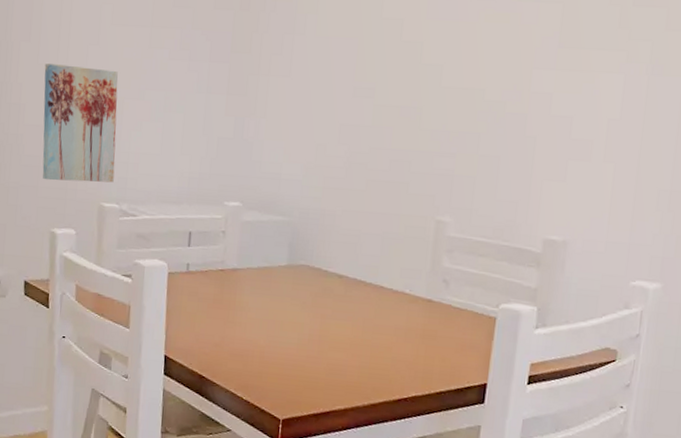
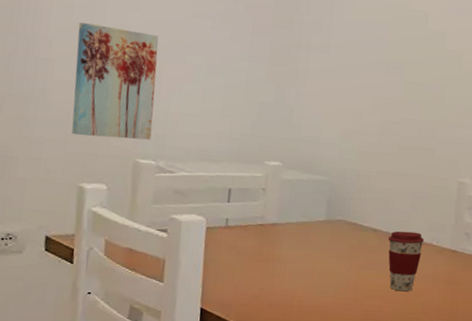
coffee cup: none [354,277,396,345] -> present [387,231,424,292]

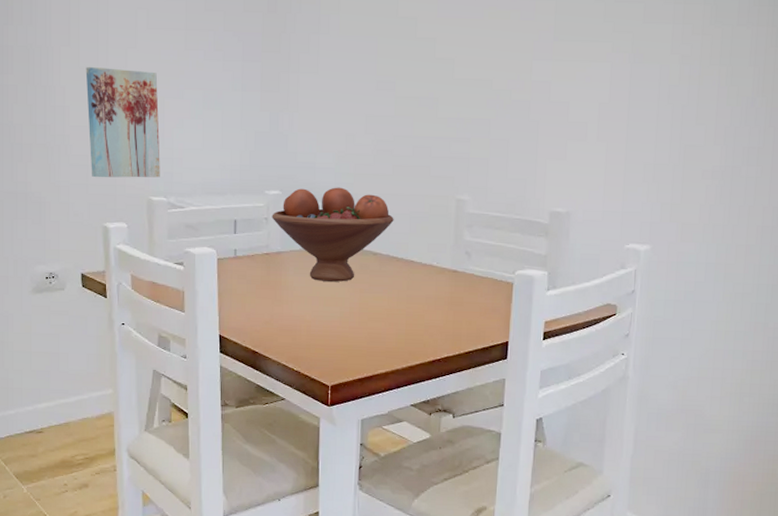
fruit bowl: none [269,161,396,257] -> present [272,187,394,282]
coffee cup: present [387,231,424,292] -> none [388,253,425,314]

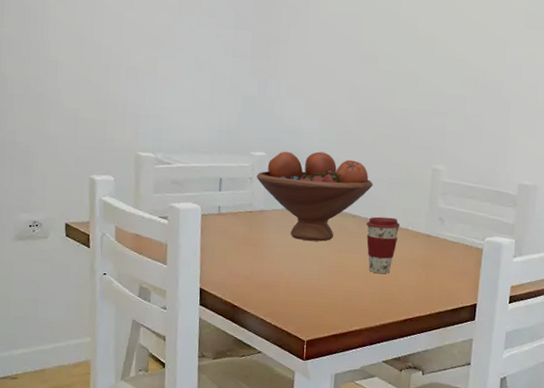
wall art: present [85,66,160,178] -> none [80,24,151,134]
coffee cup: none [388,253,425,314] -> present [366,216,400,274]

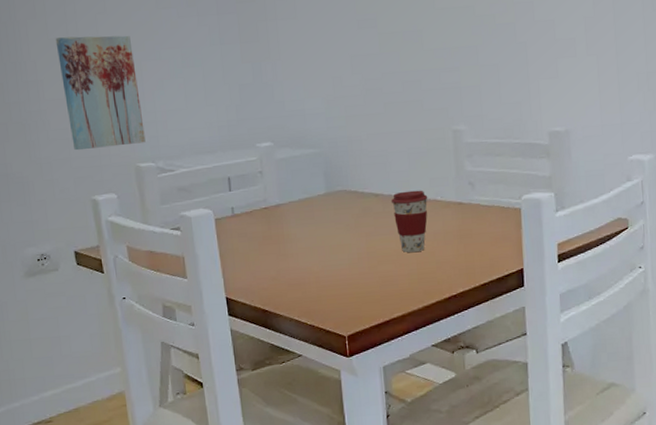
wall art: none [80,24,151,134] -> present [55,35,146,151]
fruit bowl: present [256,151,373,242] -> none [266,131,392,230]

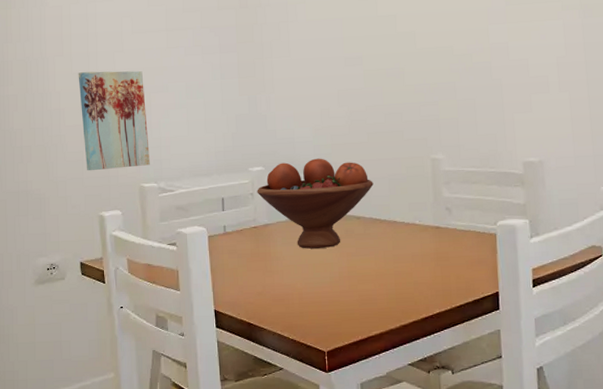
fruit bowl: none [266,131,392,230] -> present [257,158,374,249]
coffee cup: present [390,190,428,253] -> none [371,214,407,274]

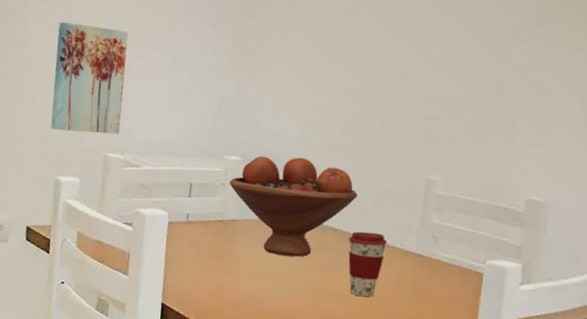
coffee cup: none [371,214,407,274] -> present [348,231,388,298]

